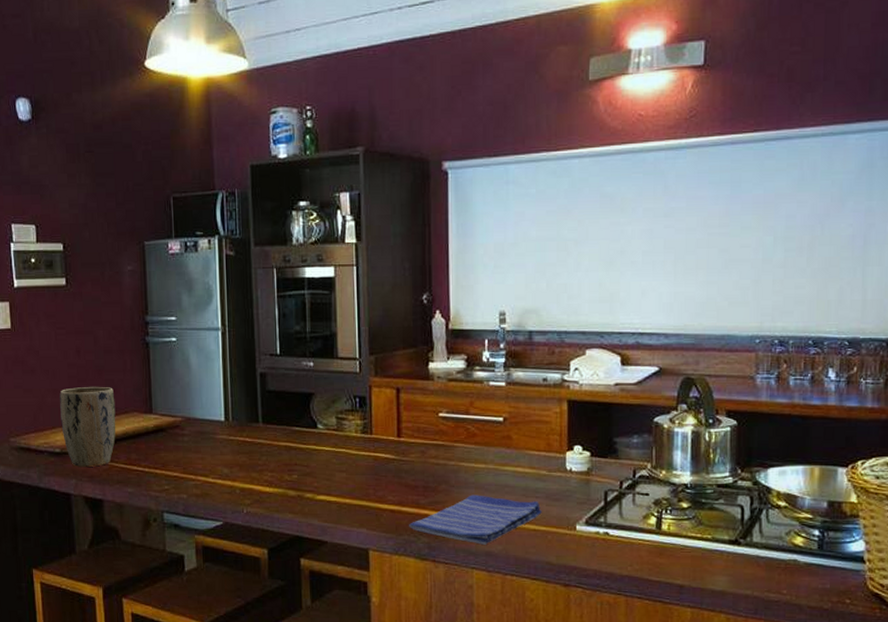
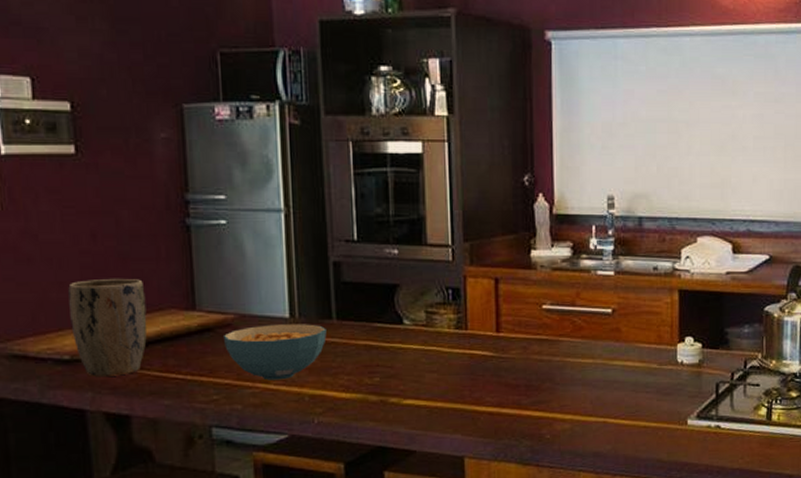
cereal bowl: none [172,427,254,474] -> present [222,324,327,380]
dish towel: present [408,494,542,545] -> none [508,392,653,445]

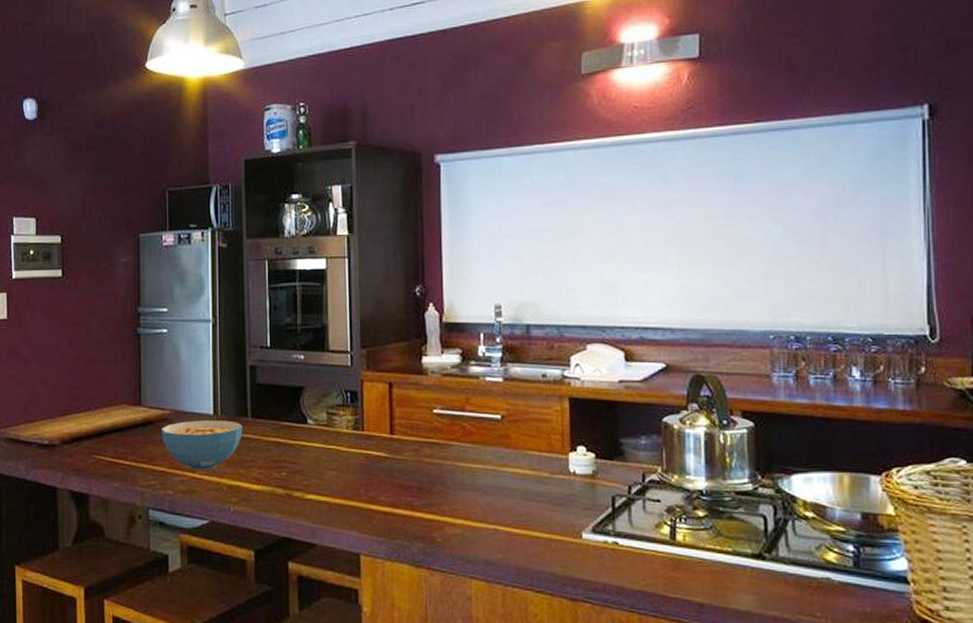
plant pot: present [68,278,147,378] -> none [51,377,105,461]

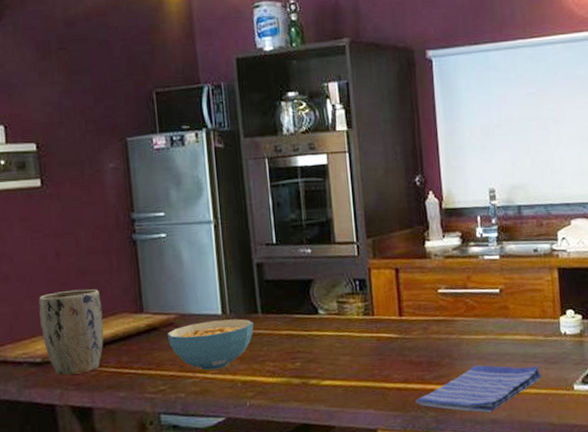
plant pot: none [51,377,105,461] -> present [38,289,104,376]
dish towel: none [401,497,545,552] -> present [414,365,542,413]

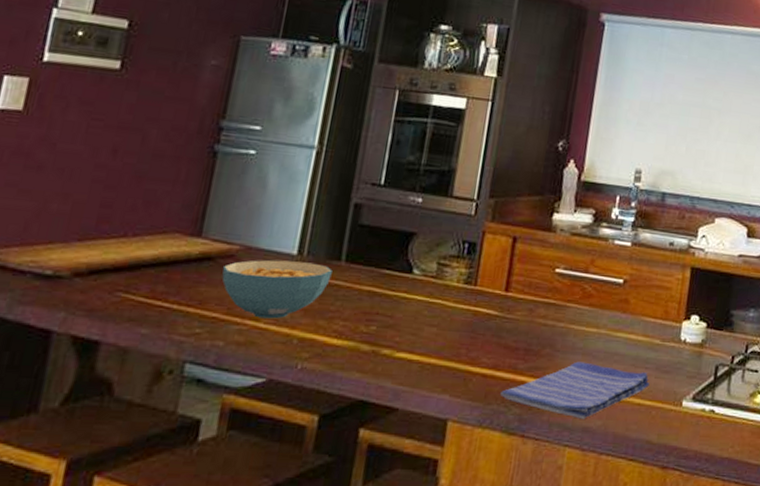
plant pot: present [38,289,104,376] -> none [61,194,154,298]

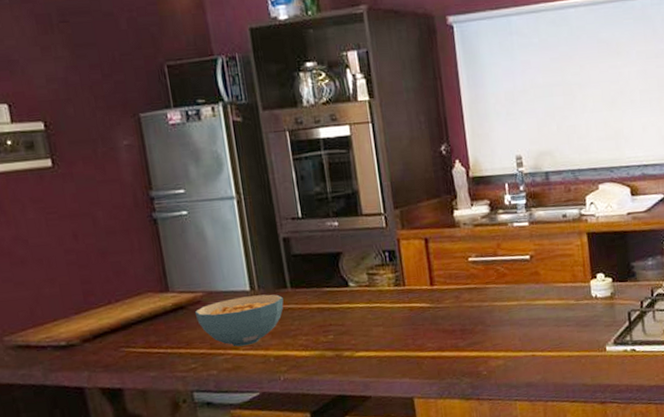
dish towel: present [499,361,650,419] -> none [449,329,574,377]

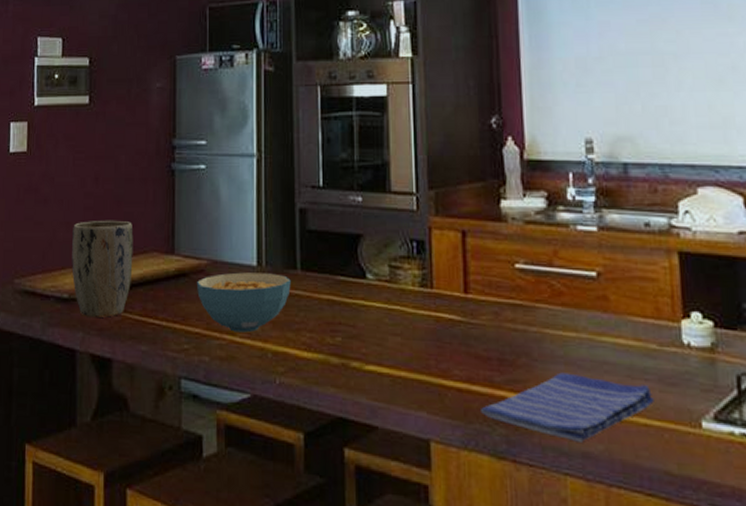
plant pot: none [58,270,130,358] -> present [72,220,133,318]
dish towel: none [449,329,574,377] -> present [479,372,654,442]

